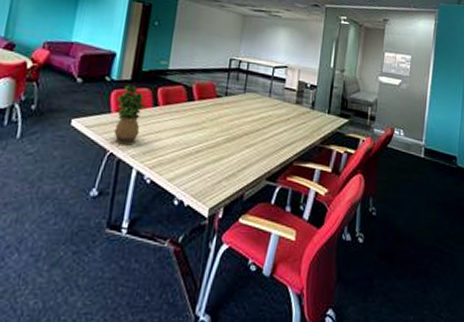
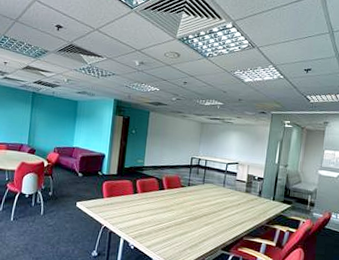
potted plant: present [114,85,146,146] -> none [106,178,129,222]

